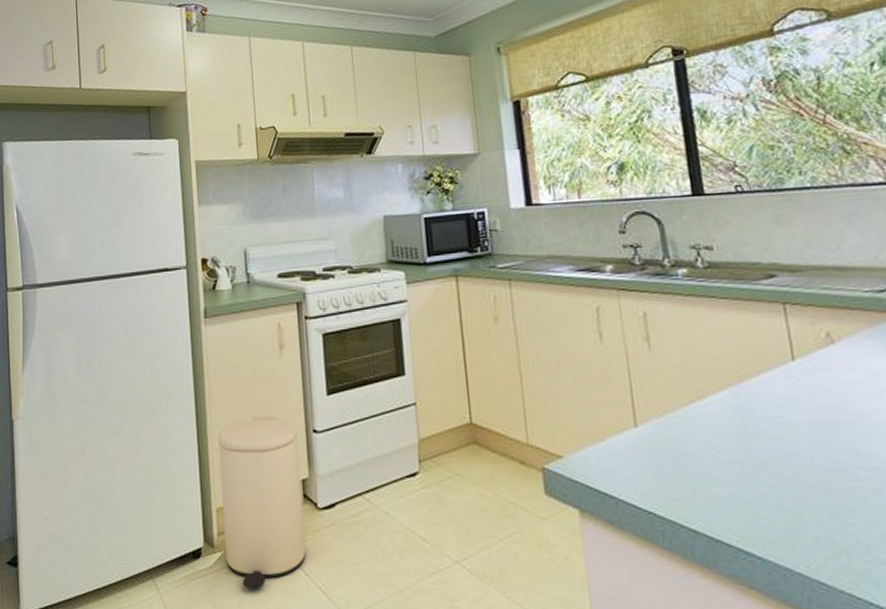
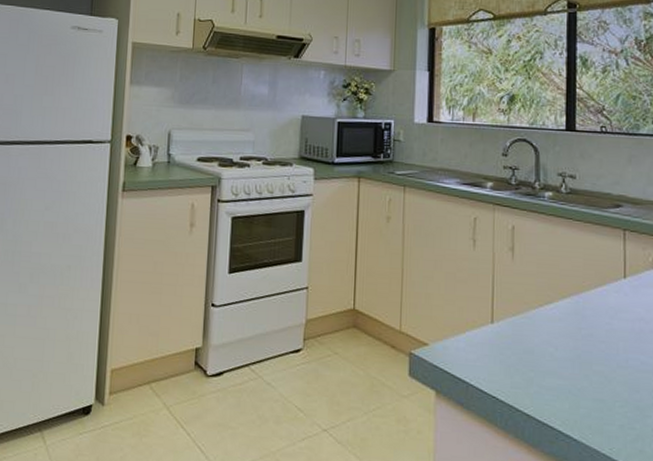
pedal bin: present [218,415,306,589] -> none [114,285,197,445]

